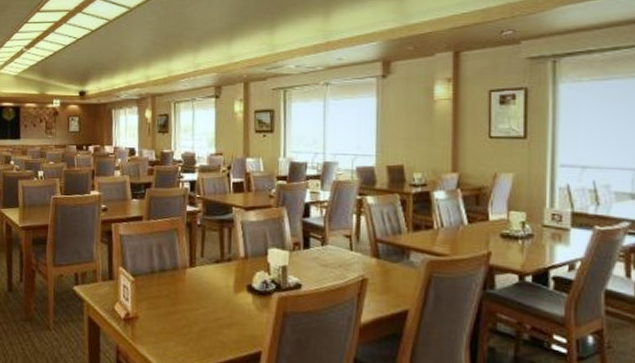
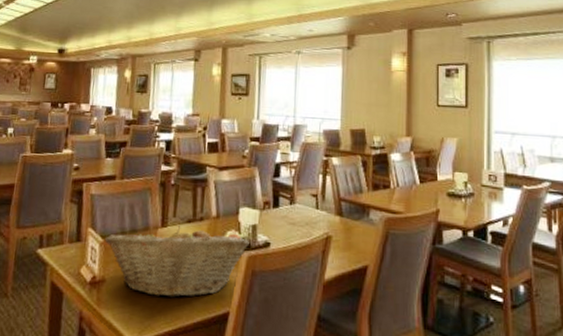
fruit basket: none [135,265,279,336] -> present [104,224,249,298]

